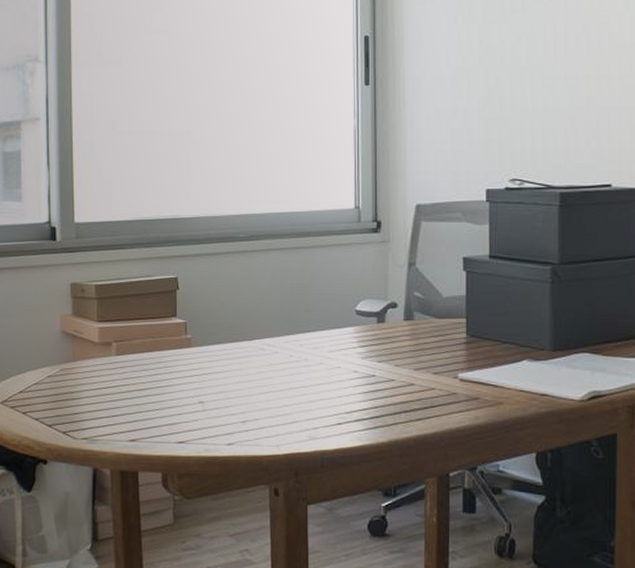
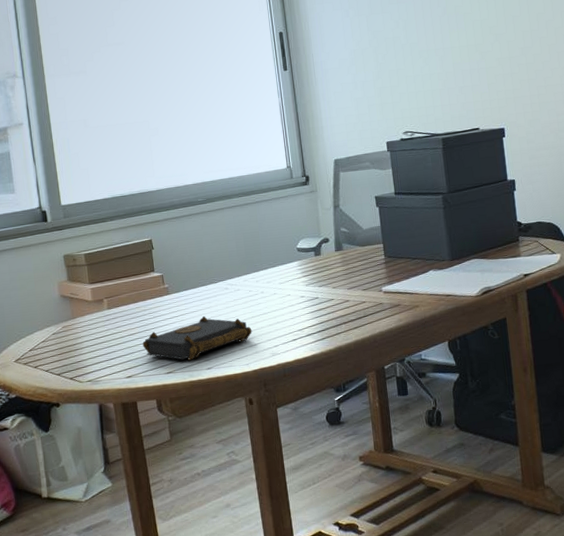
book: none [153,379,288,431] -> present [142,316,252,360]

